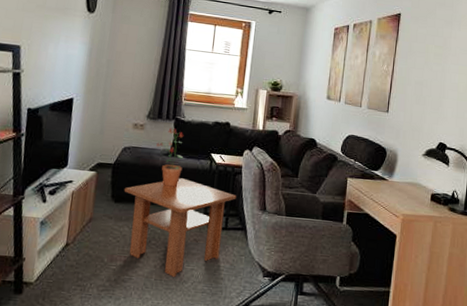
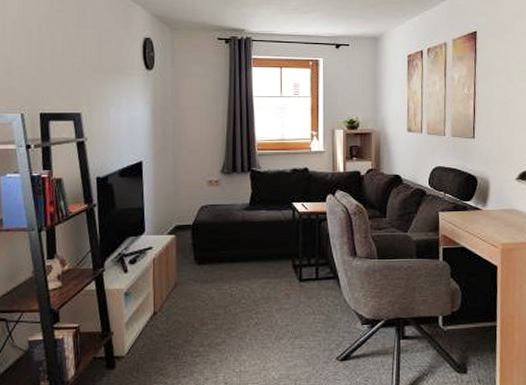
coffee table: present [124,178,237,277] -> none [206,232,324,335]
potted plant: present [156,128,184,187] -> none [234,180,264,242]

